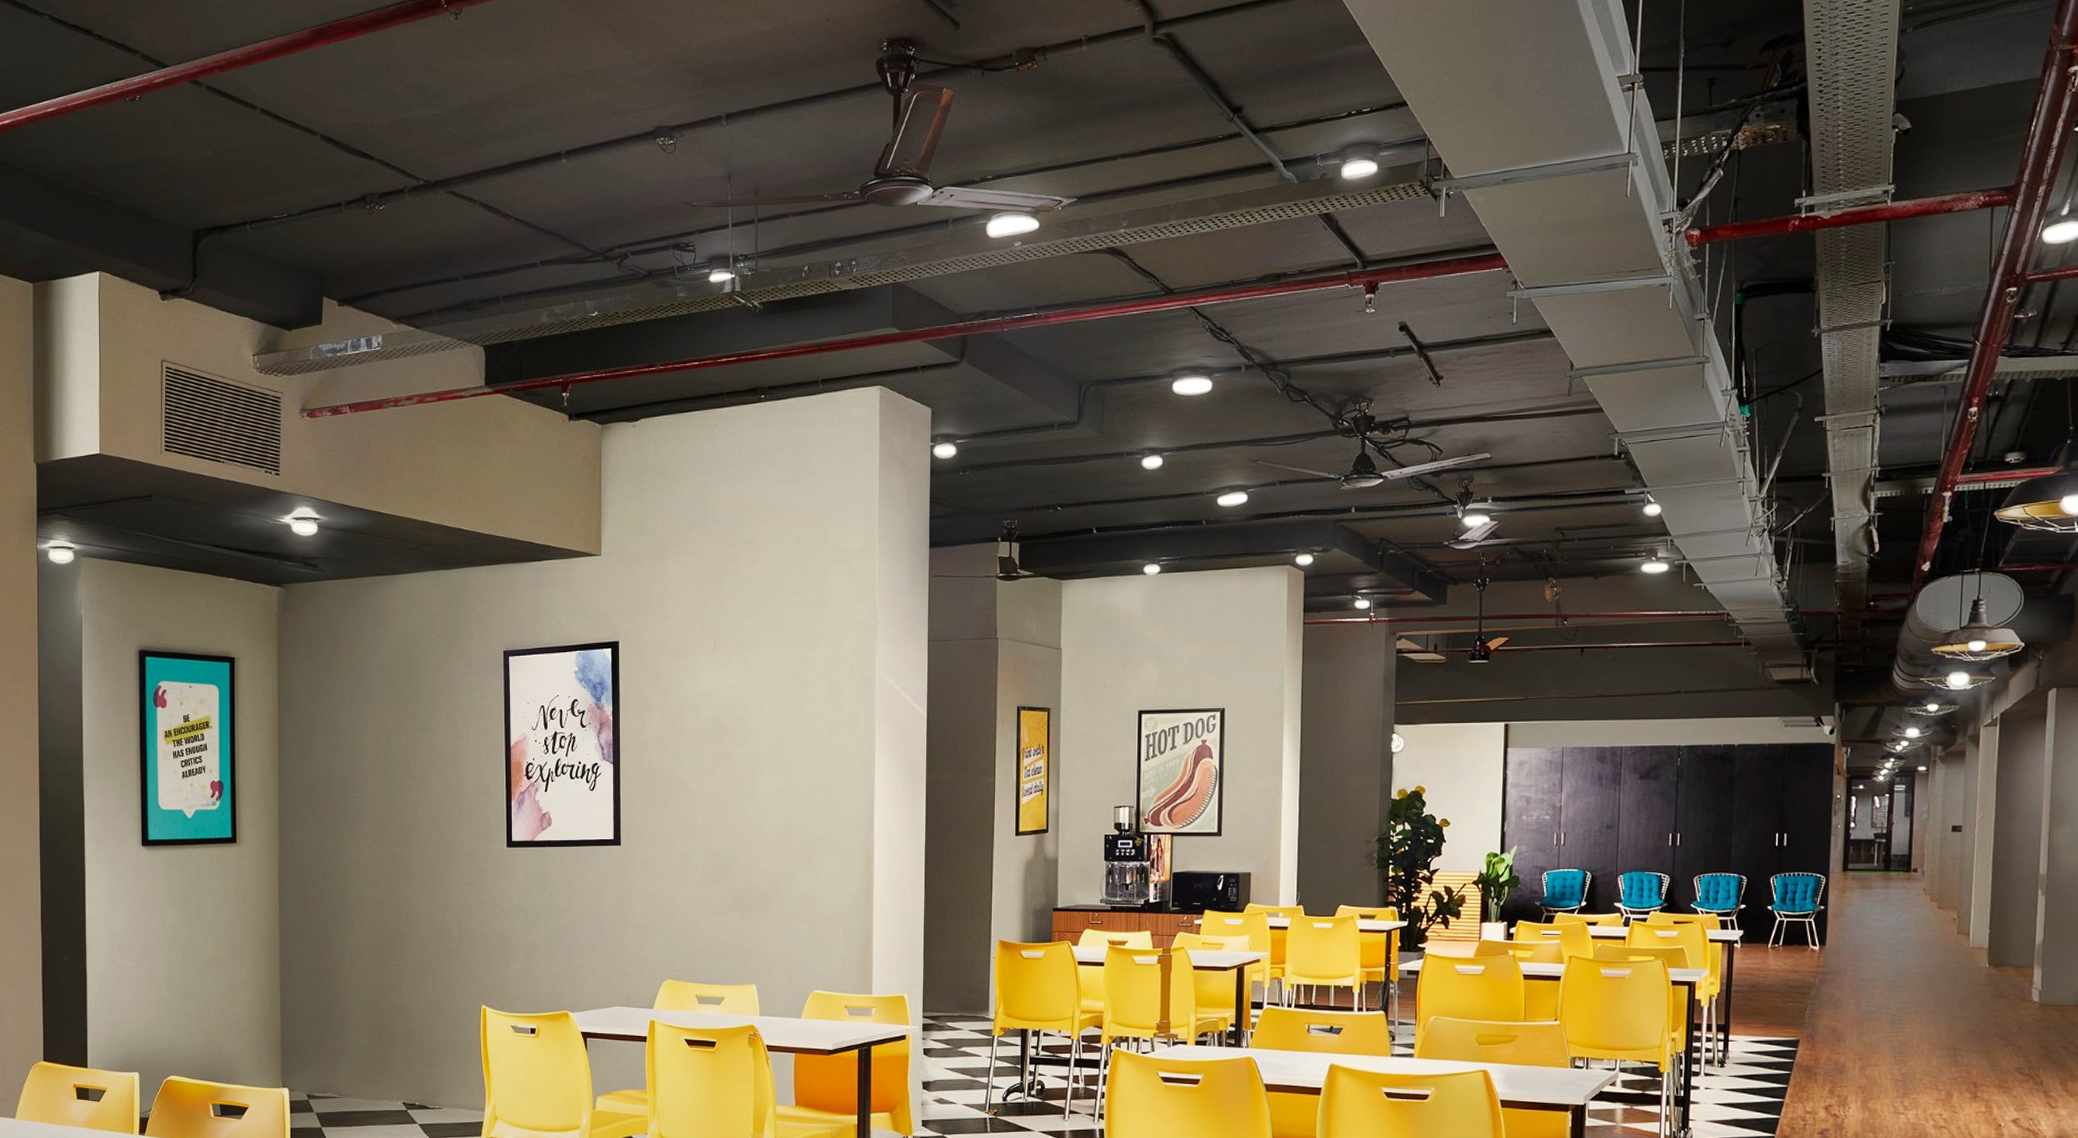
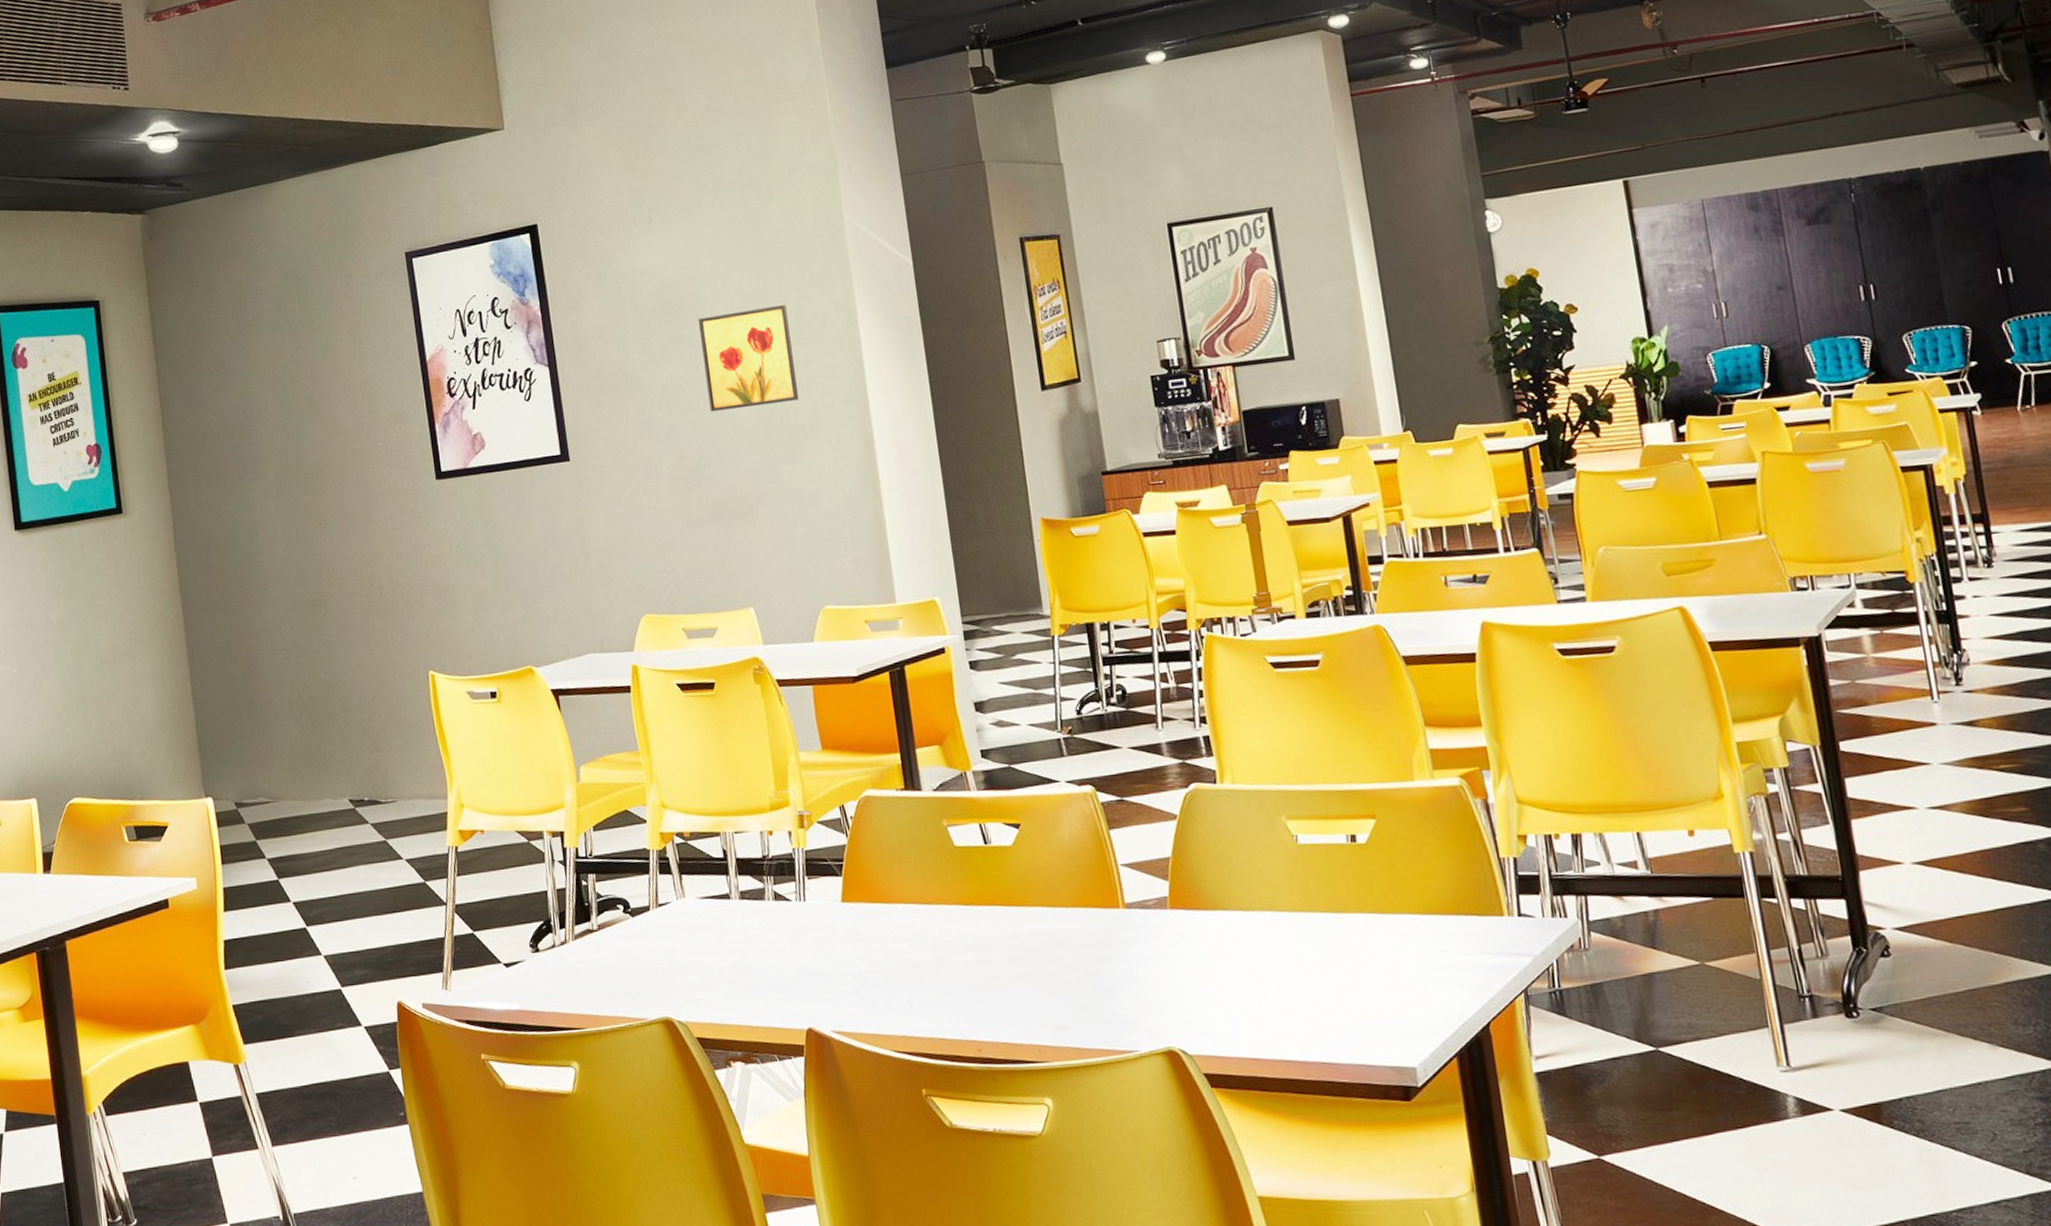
wall art: none [743,737,818,820] -> present [698,304,800,412]

